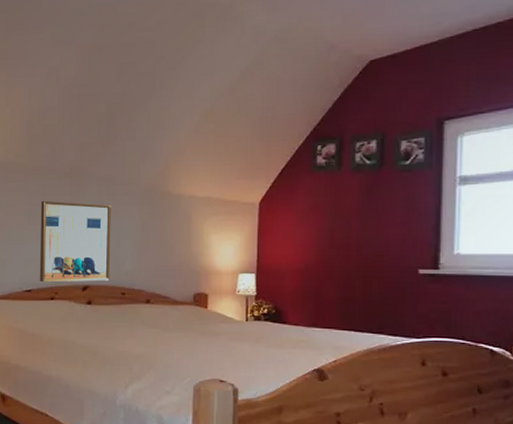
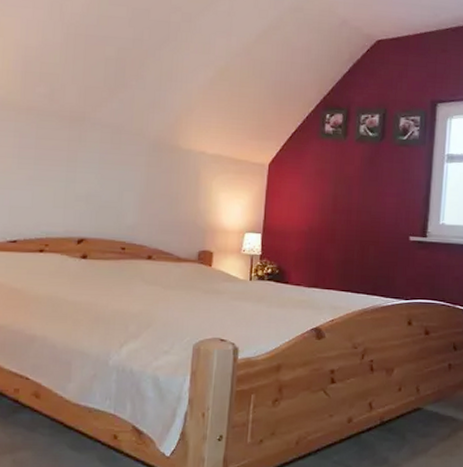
wall art: present [39,200,111,283] -> none [27,143,115,234]

